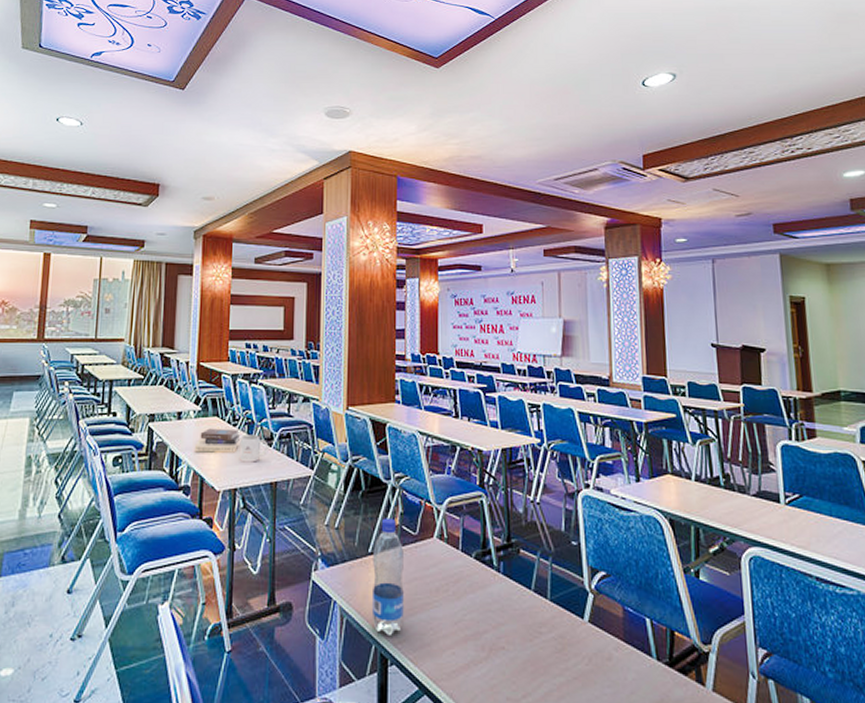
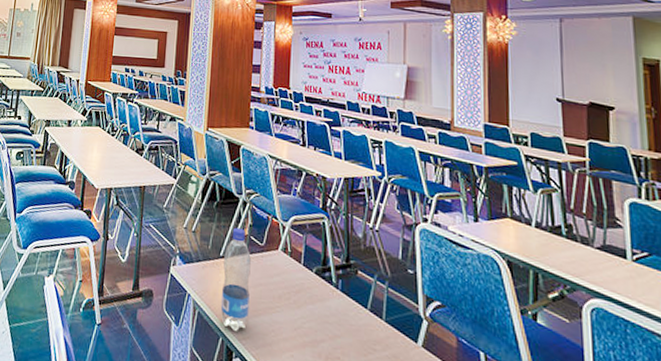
books: present [194,428,240,453] -> none [79,136,117,158]
mug: present [239,435,269,462] -> none [115,144,140,168]

